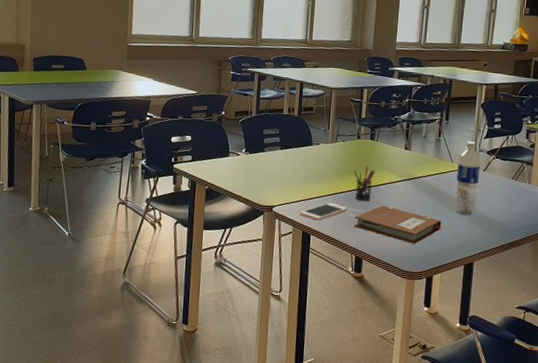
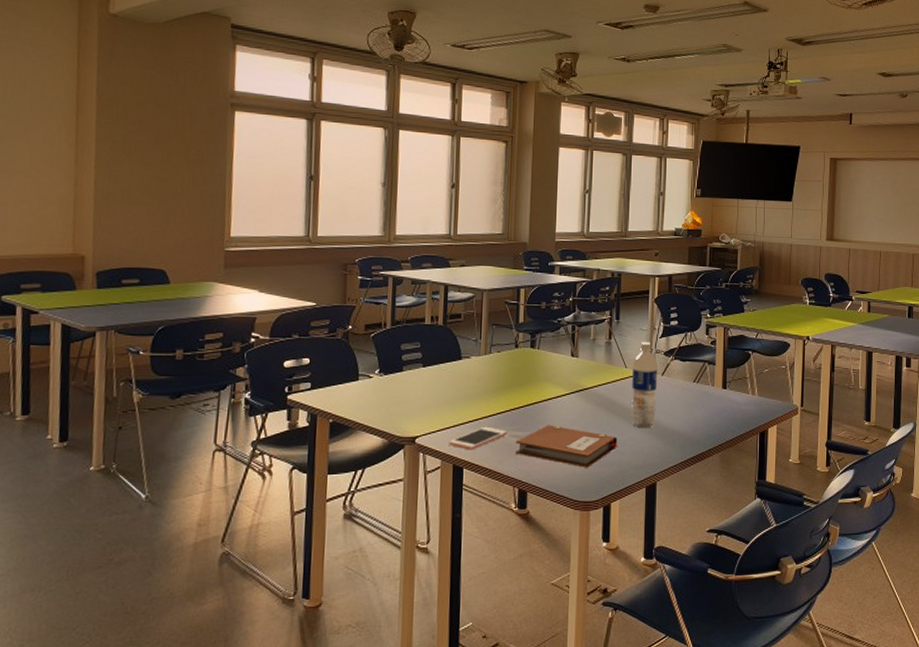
pen holder: present [353,166,375,201] -> none [512,379,538,421]

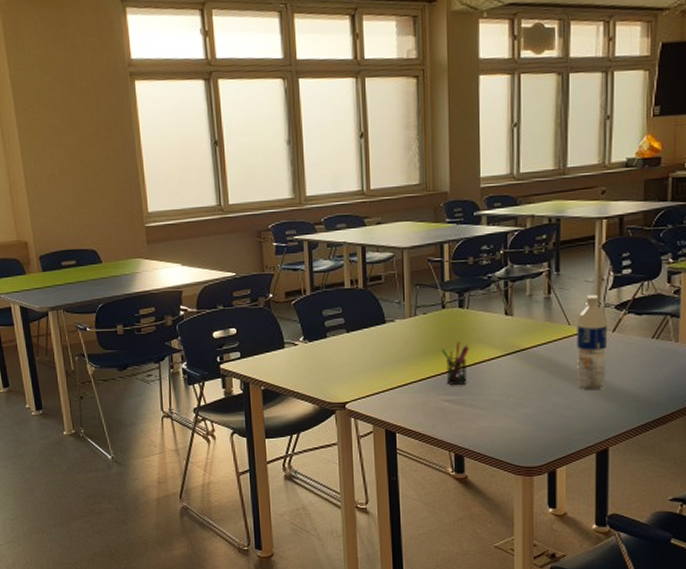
cell phone: present [449,426,507,450] -> none [379,391,439,415]
pen holder: none [512,379,538,421] -> present [441,341,469,385]
notebook: present [516,425,618,468] -> none [449,388,563,432]

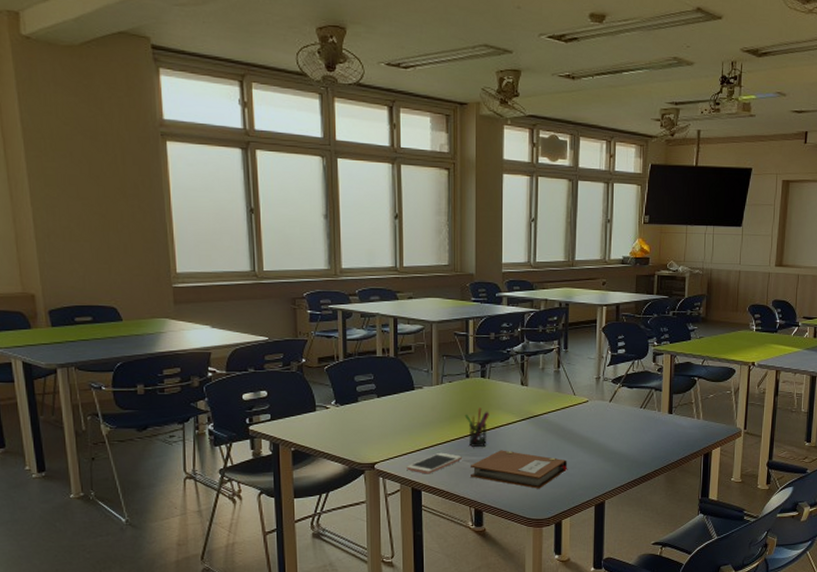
cell phone: none [379,391,439,415] -> present [407,452,462,474]
notebook: none [449,388,563,432] -> present [471,450,568,489]
water bottle: present [577,295,607,391] -> none [580,370,605,452]

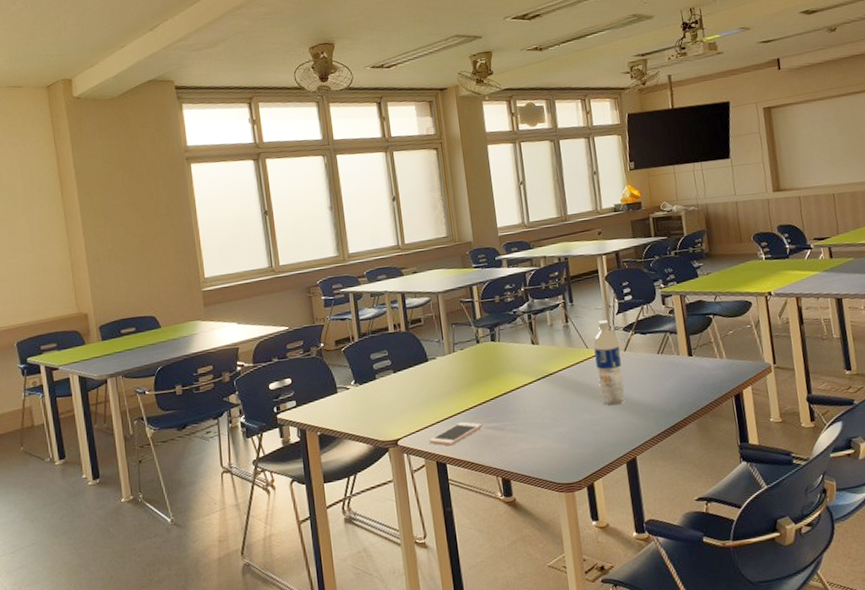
pen holder: present [464,407,489,447] -> none [480,371,506,413]
notebook: present [471,450,568,489] -> none [492,412,592,451]
water bottle: none [580,370,605,452] -> present [593,320,625,405]

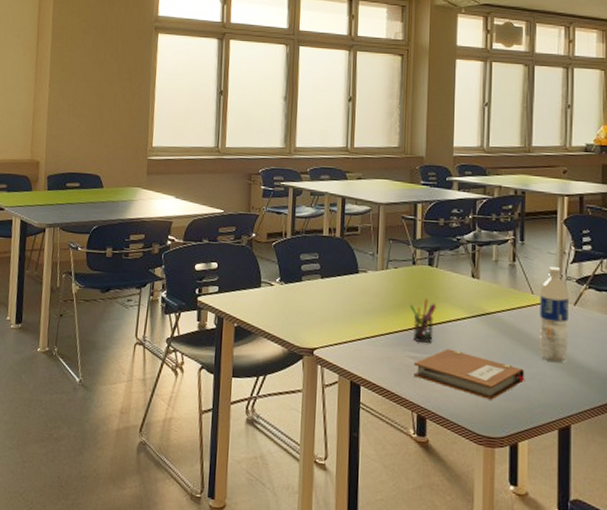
cell phone: present [429,421,483,446] -> none [346,344,405,368]
pen holder: none [480,371,506,413] -> present [409,298,436,343]
notebook: none [492,412,592,451] -> present [414,348,525,400]

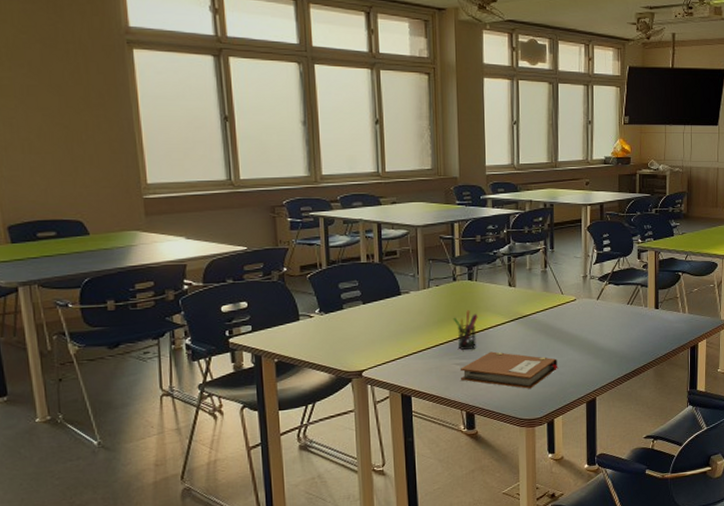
water bottle: present [540,267,568,363] -> none [569,269,593,350]

